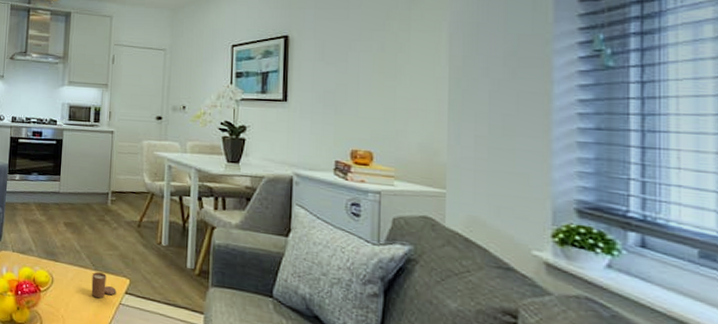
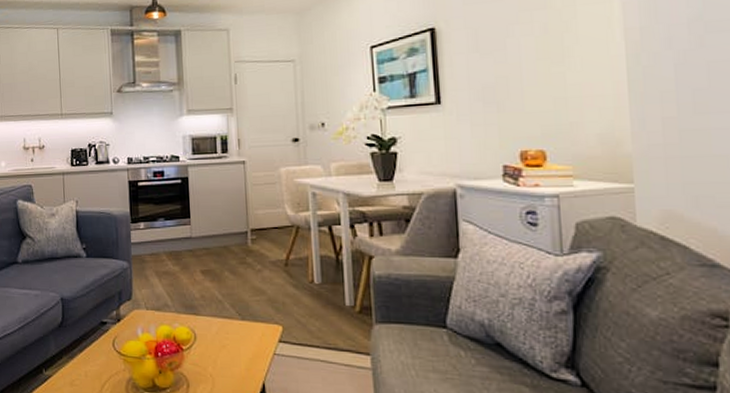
candle: present [91,272,117,299] -> none [239,322,269,351]

